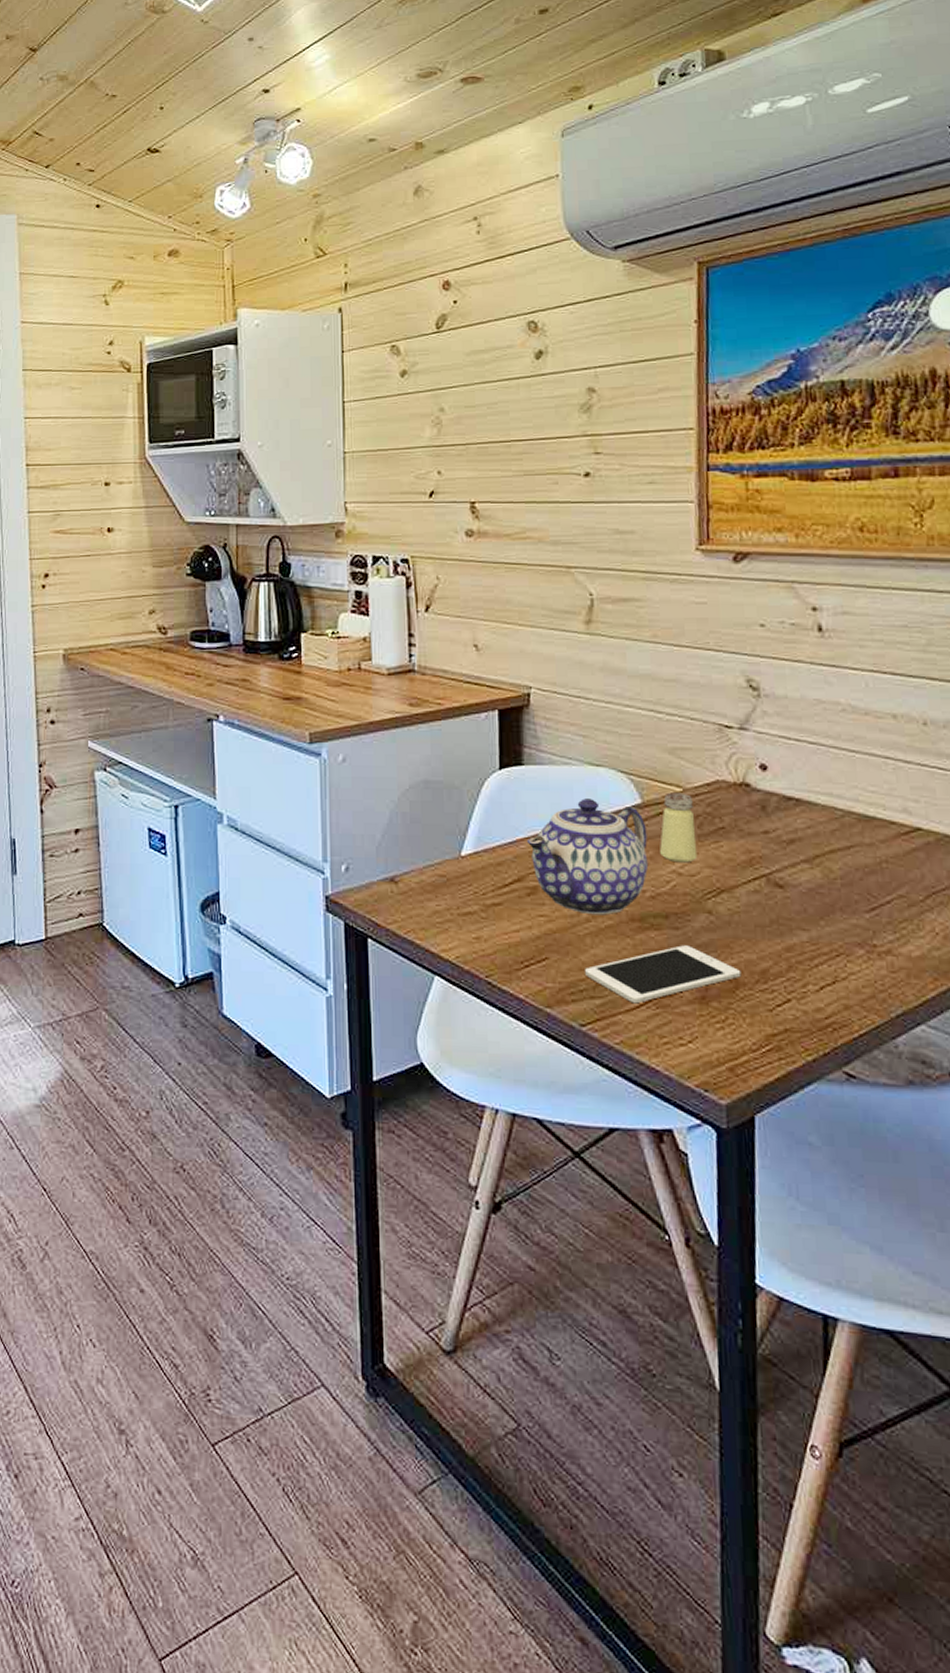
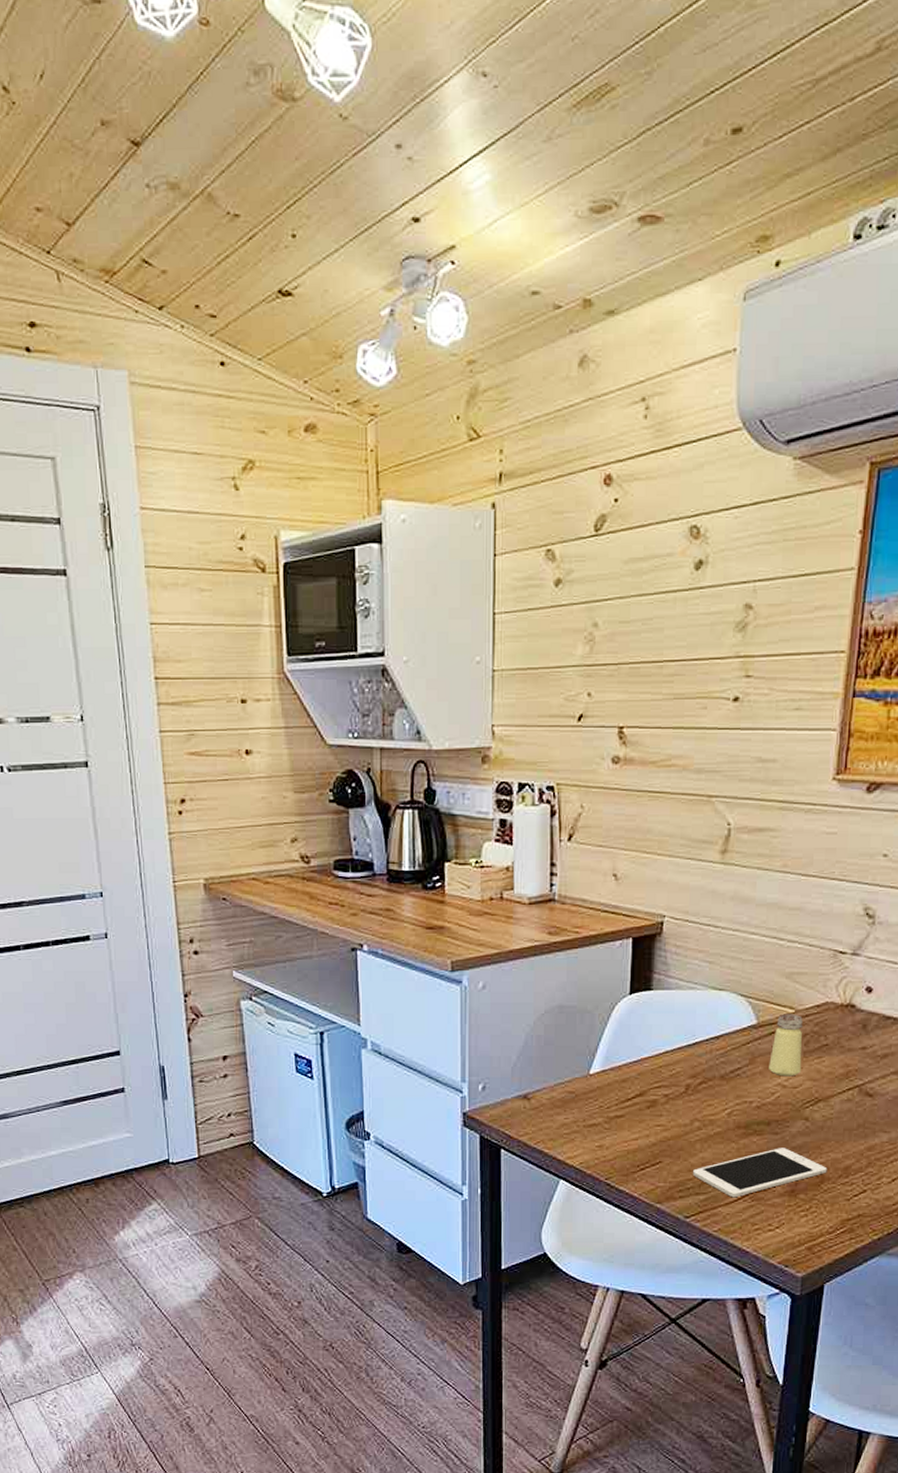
teapot: present [526,799,649,915] -> none [650,1020,759,1124]

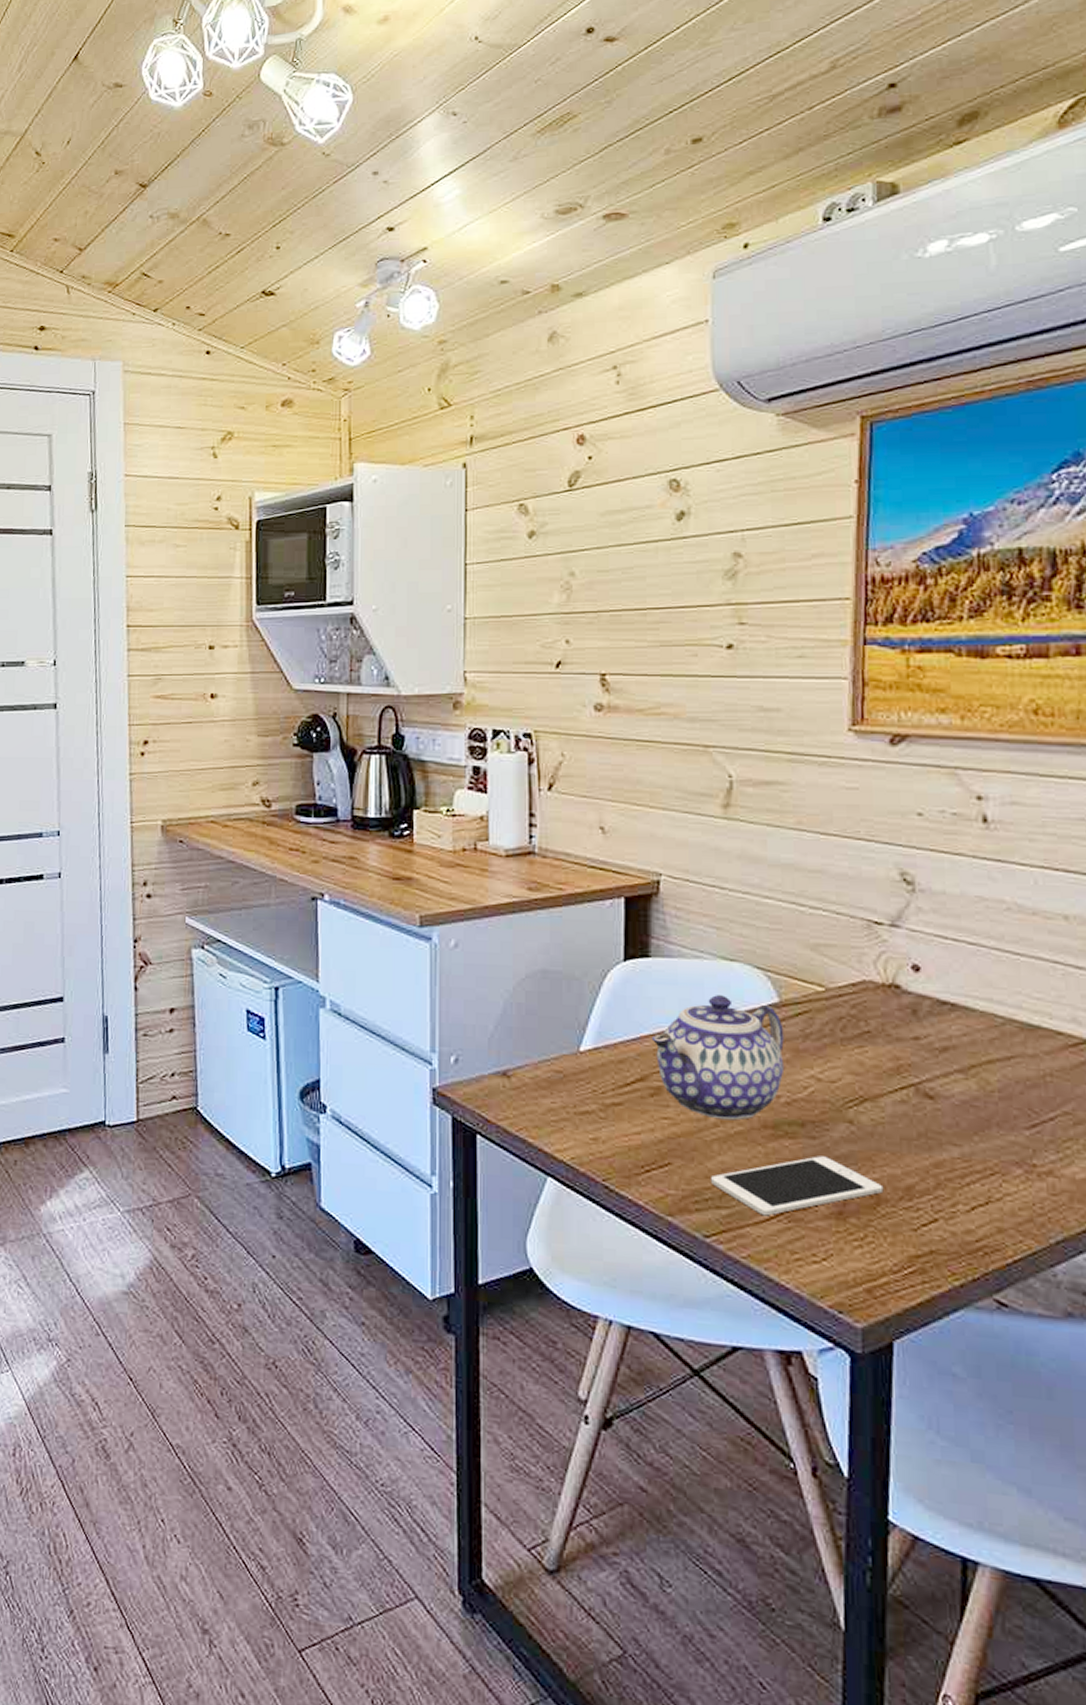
teapot: none [650,1020,759,1124] -> present [651,995,785,1121]
saltshaker: present [769,1014,804,1077] -> none [798,992,839,1068]

